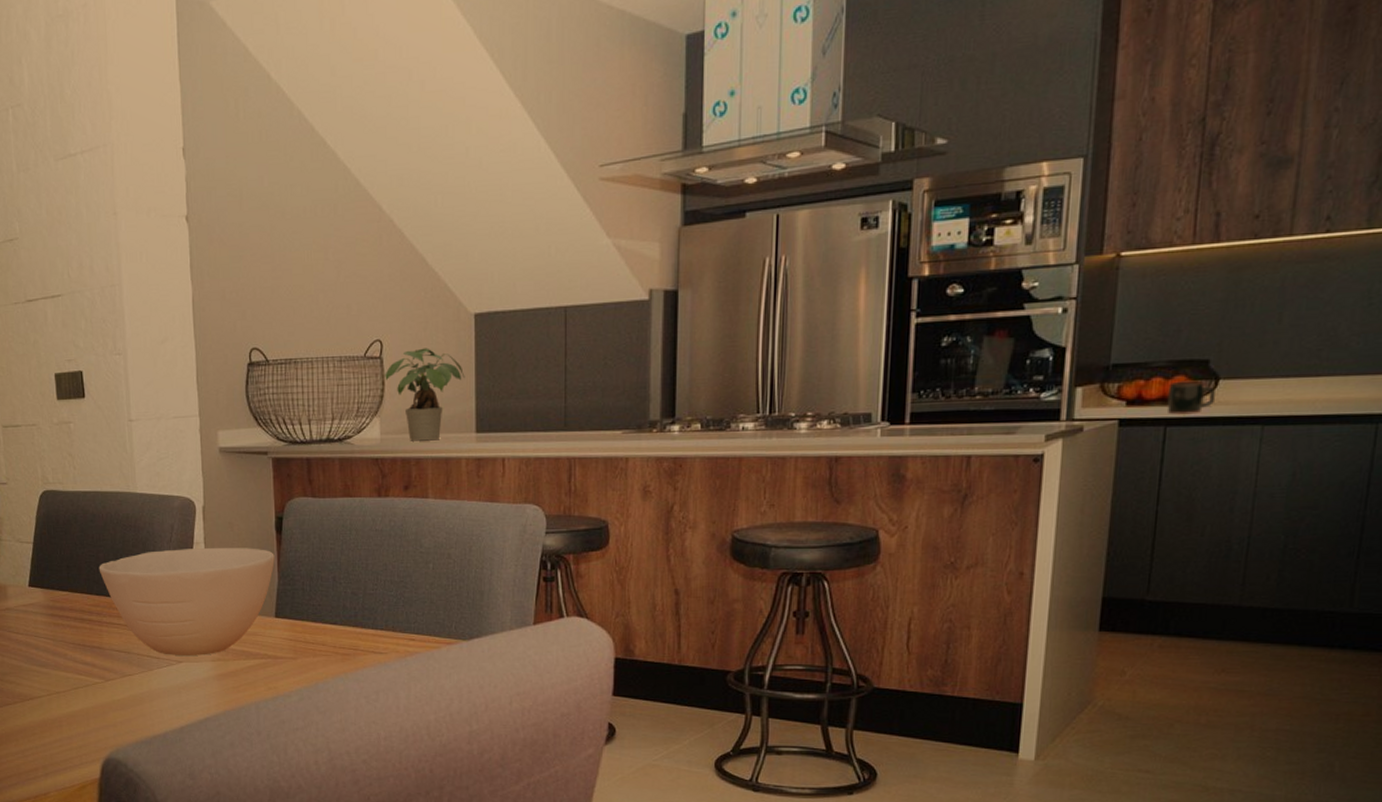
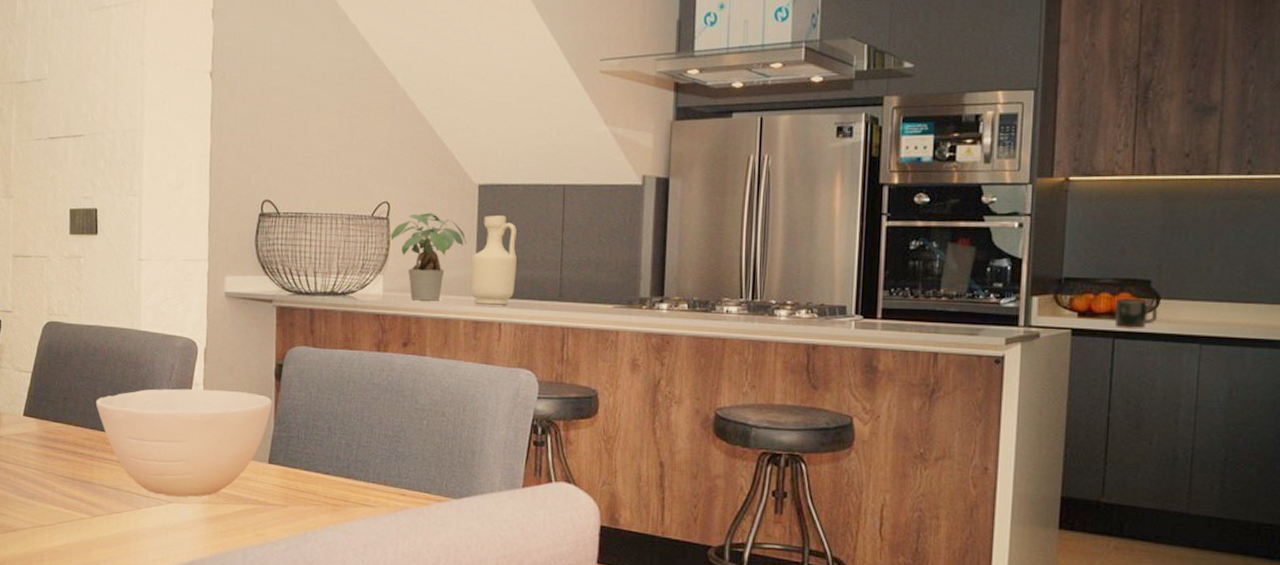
ceramic jug: none [471,345,518,440] -> present [470,215,517,305]

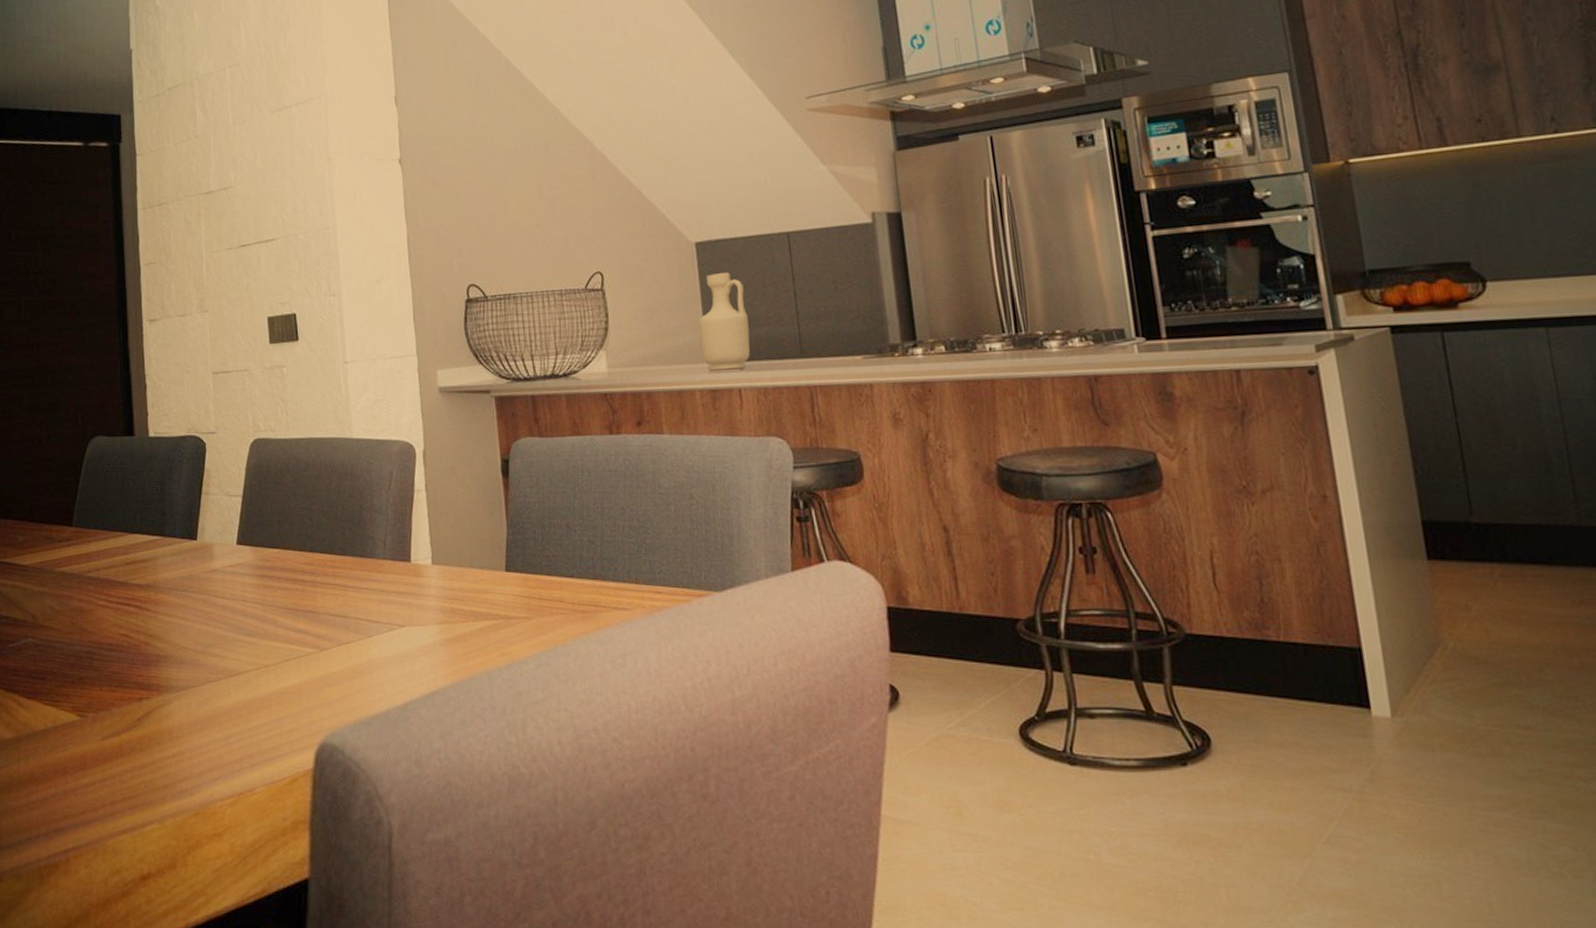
bowl: present [96,388,272,497] -> none [312,494,503,619]
potted plant: present [390,212,467,301] -> none [608,278,692,374]
mug: present [1114,298,1157,329] -> none [1433,283,1487,320]

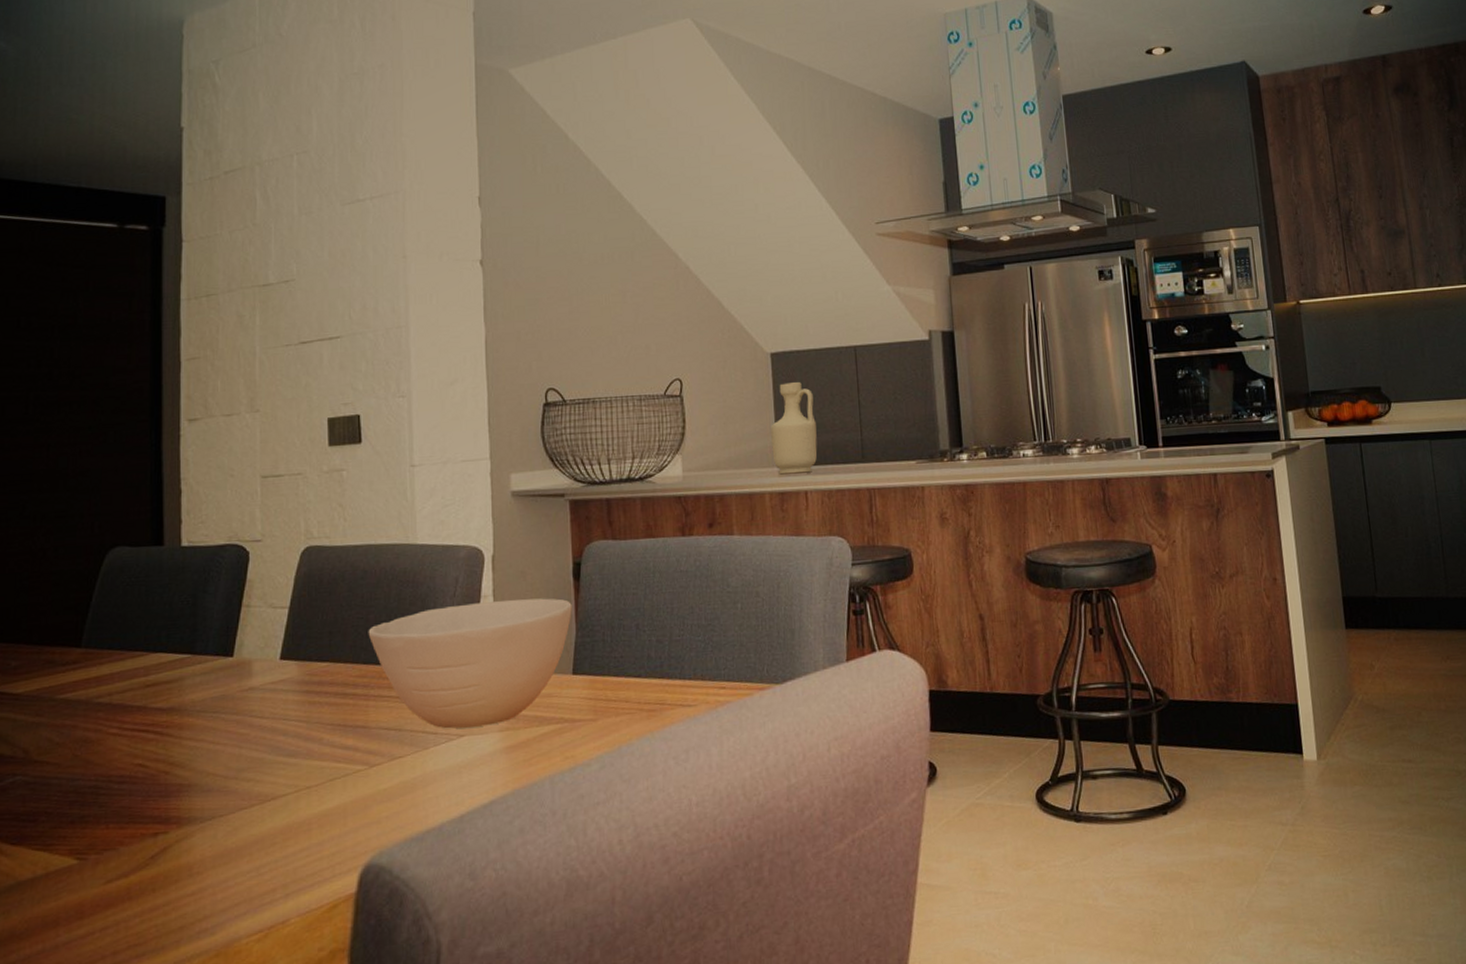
bowl: none [312,494,503,619] -> present [368,598,572,729]

